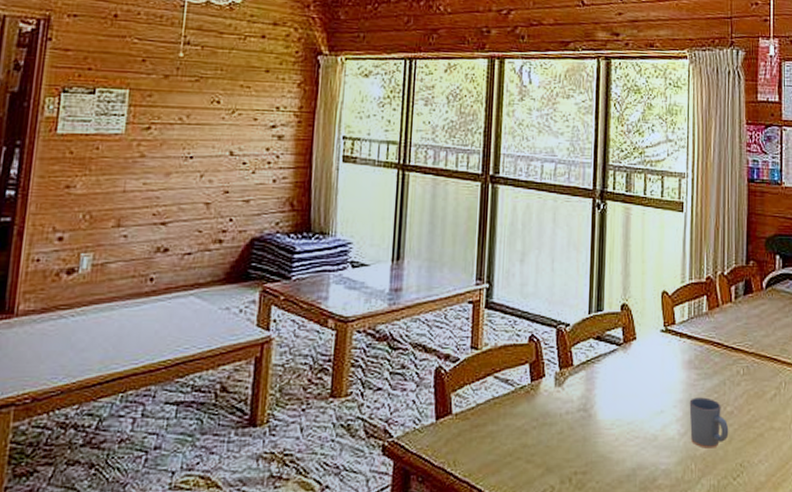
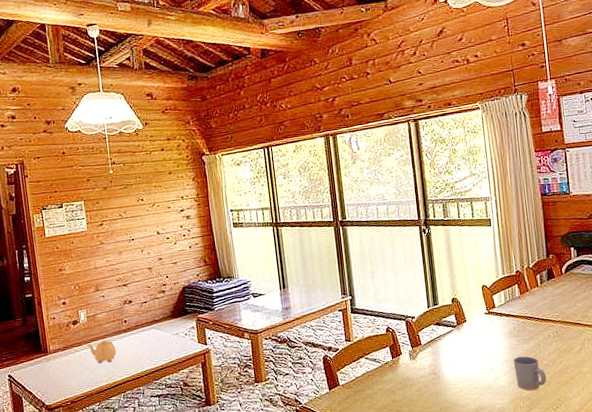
teapot: none [80,305,127,342] -> present [86,340,117,364]

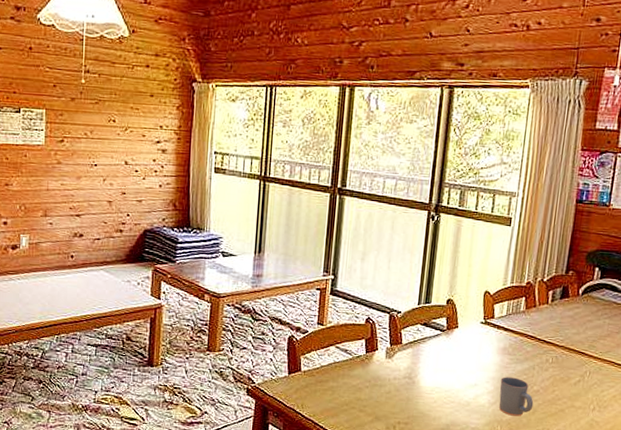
teapot: present [86,340,117,364] -> none [23,273,57,299]

